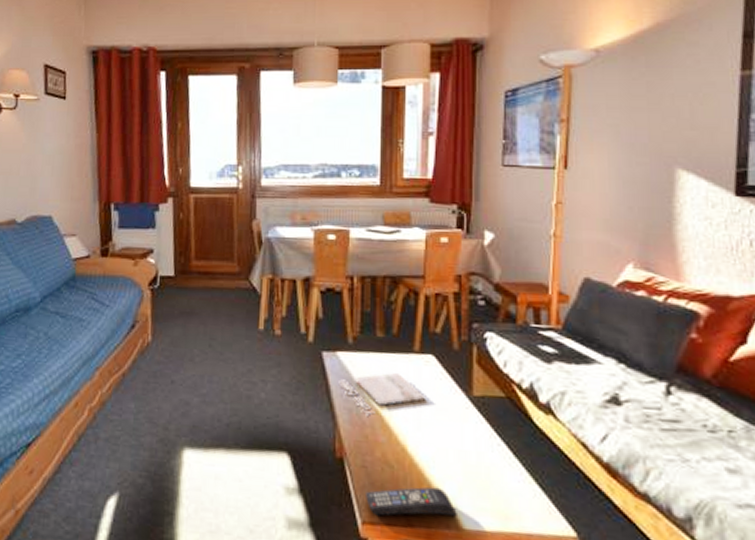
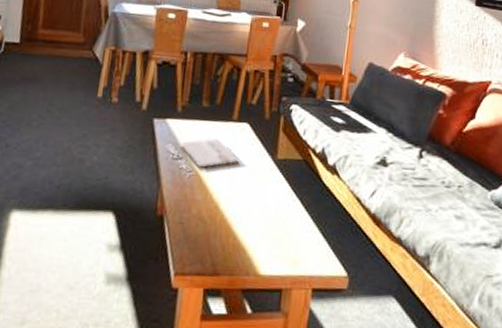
remote control: present [366,487,457,516] -> none [180,239,256,267]

